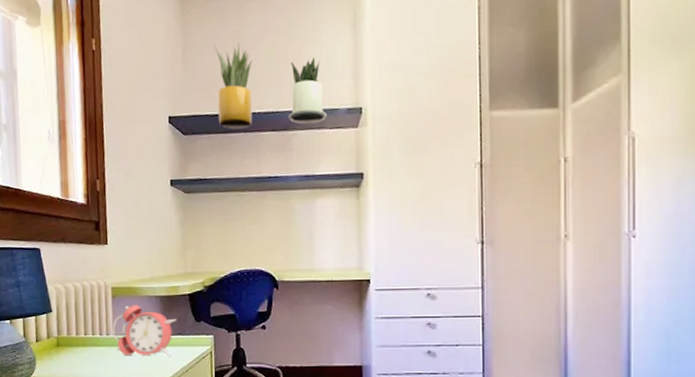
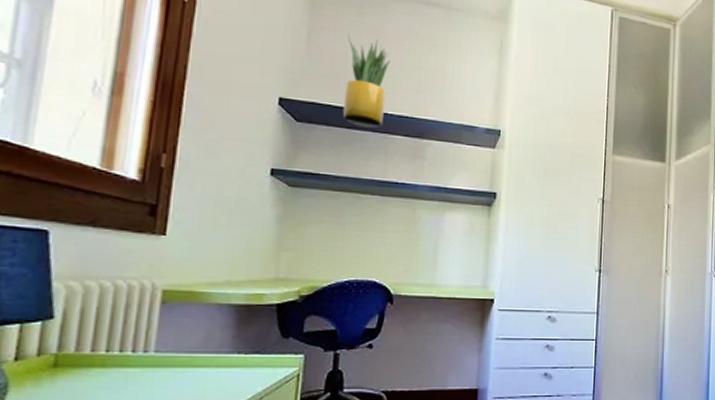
alarm clock: present [112,305,176,356] -> none [153,314,255,380]
planter: present [288,57,328,125] -> none [424,72,466,137]

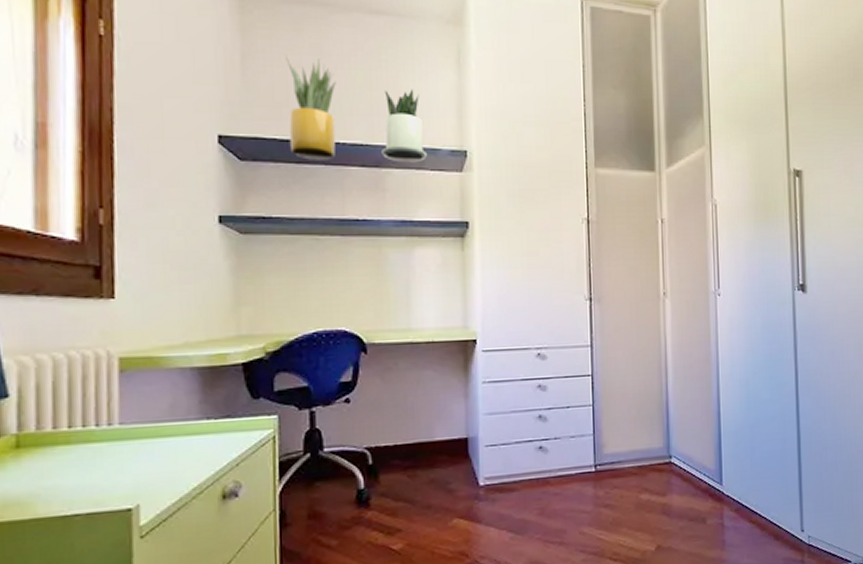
planter: none [424,72,466,137] -> present [381,89,428,163]

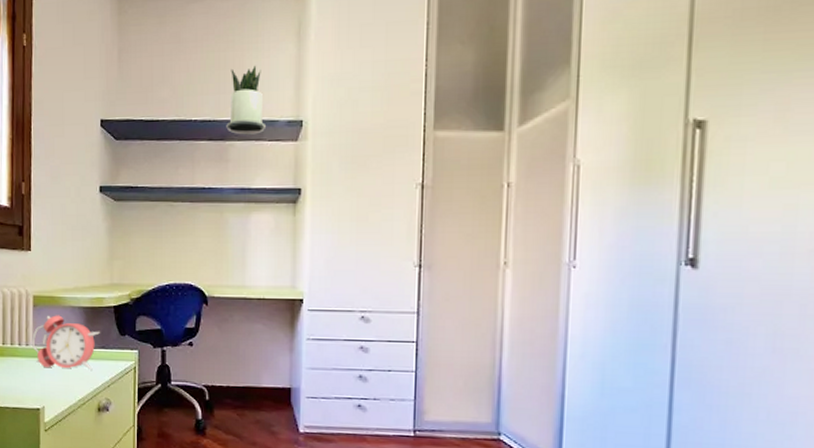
alarm clock: none [118,380,223,453] -> present [32,315,100,370]
planter: present [286,56,336,160] -> none [152,47,191,137]

